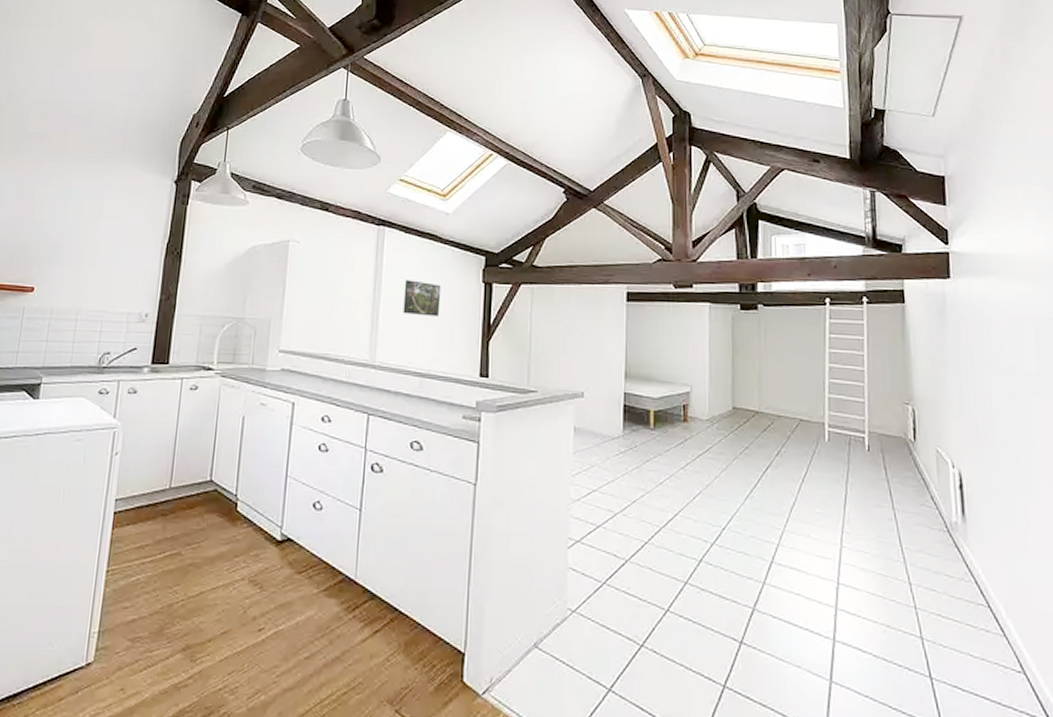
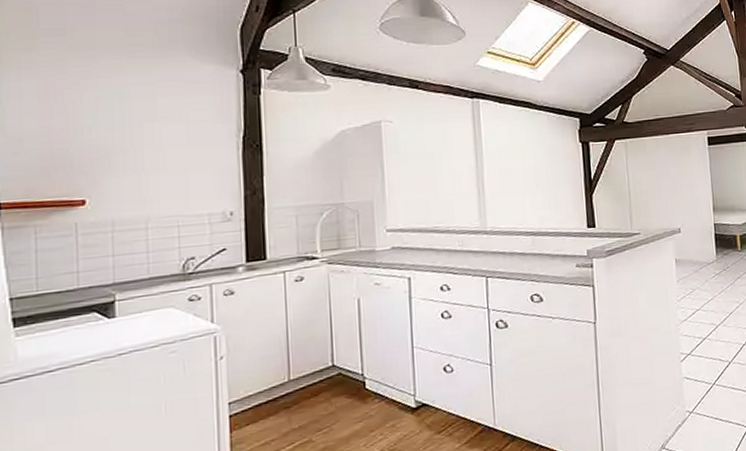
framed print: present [403,280,441,317] -> none [505,147,543,180]

